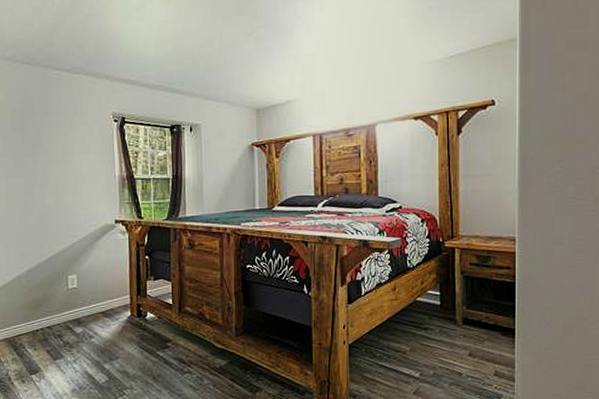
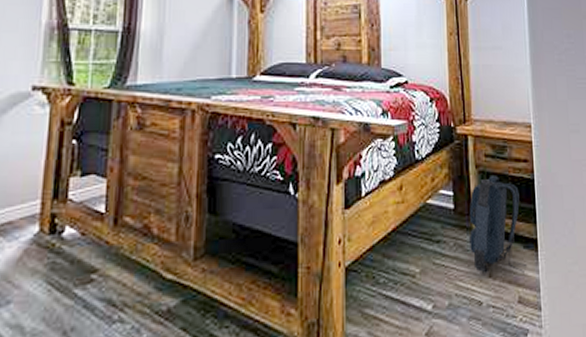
backpack: none [452,279,504,354] -> present [468,174,527,274]

